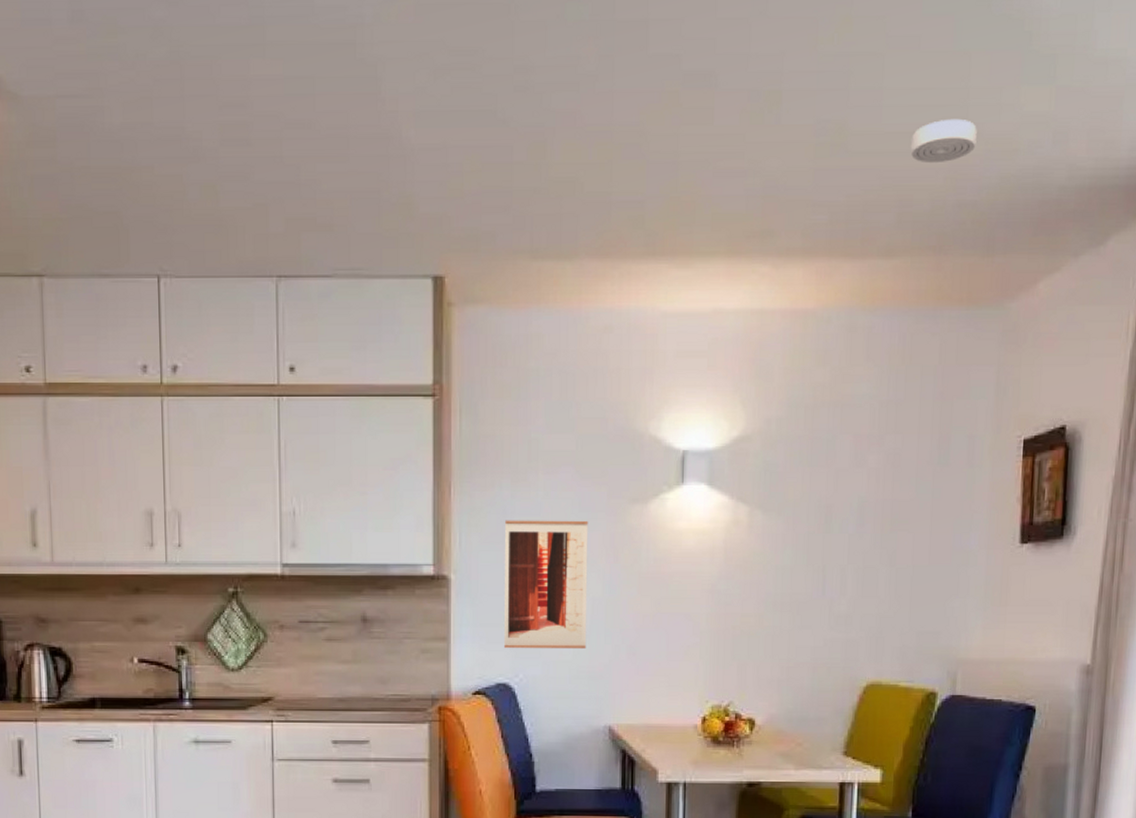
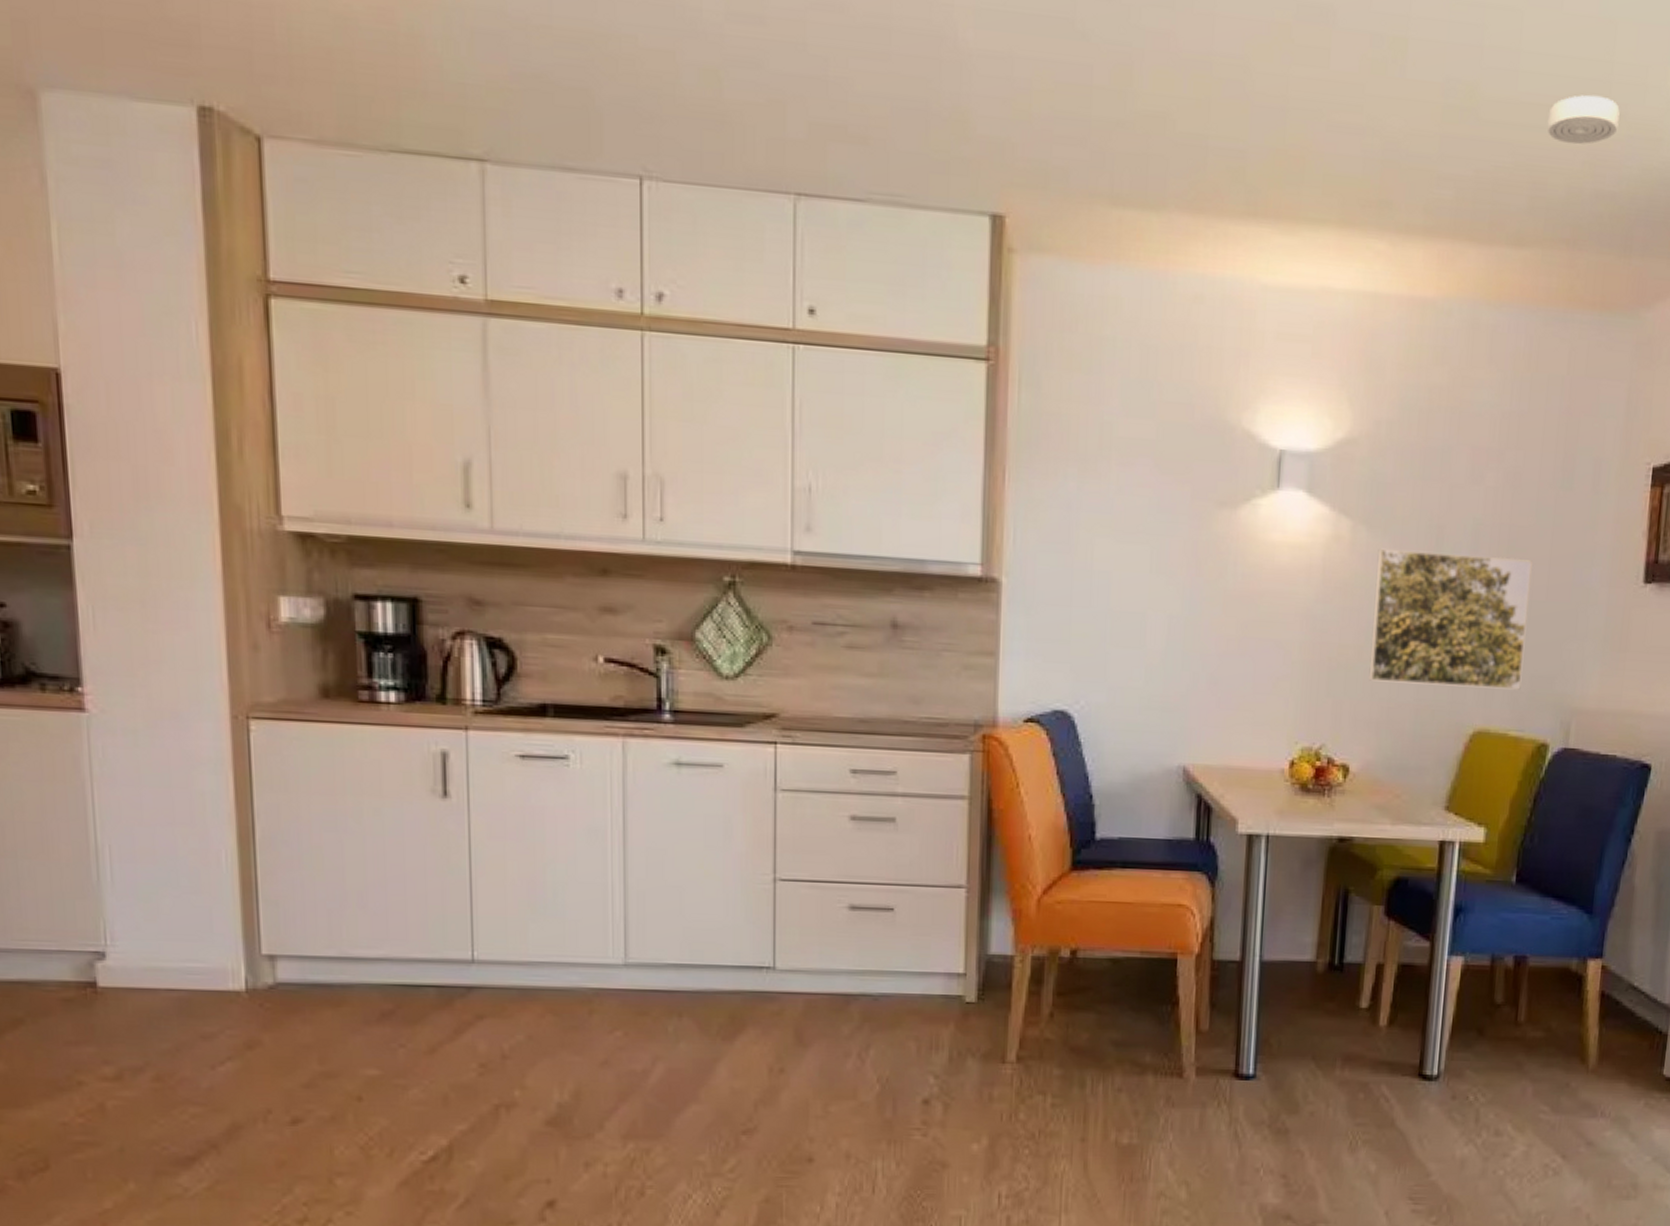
wall art: present [503,520,589,648] -> none [1062,516,1168,674]
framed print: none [769,528,914,645] -> present [1368,548,1532,690]

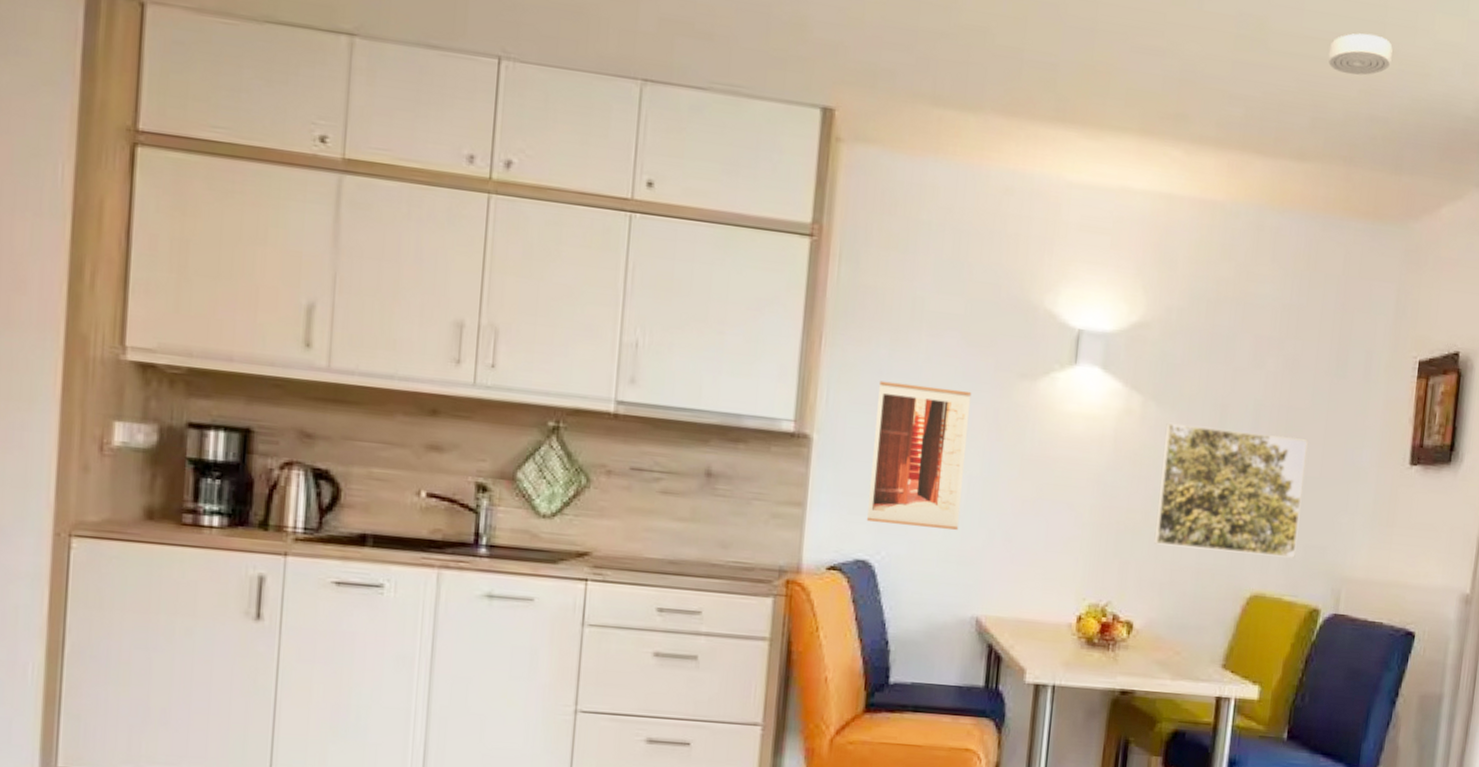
wall art: none [1062,516,1168,674] -> present [866,380,972,530]

